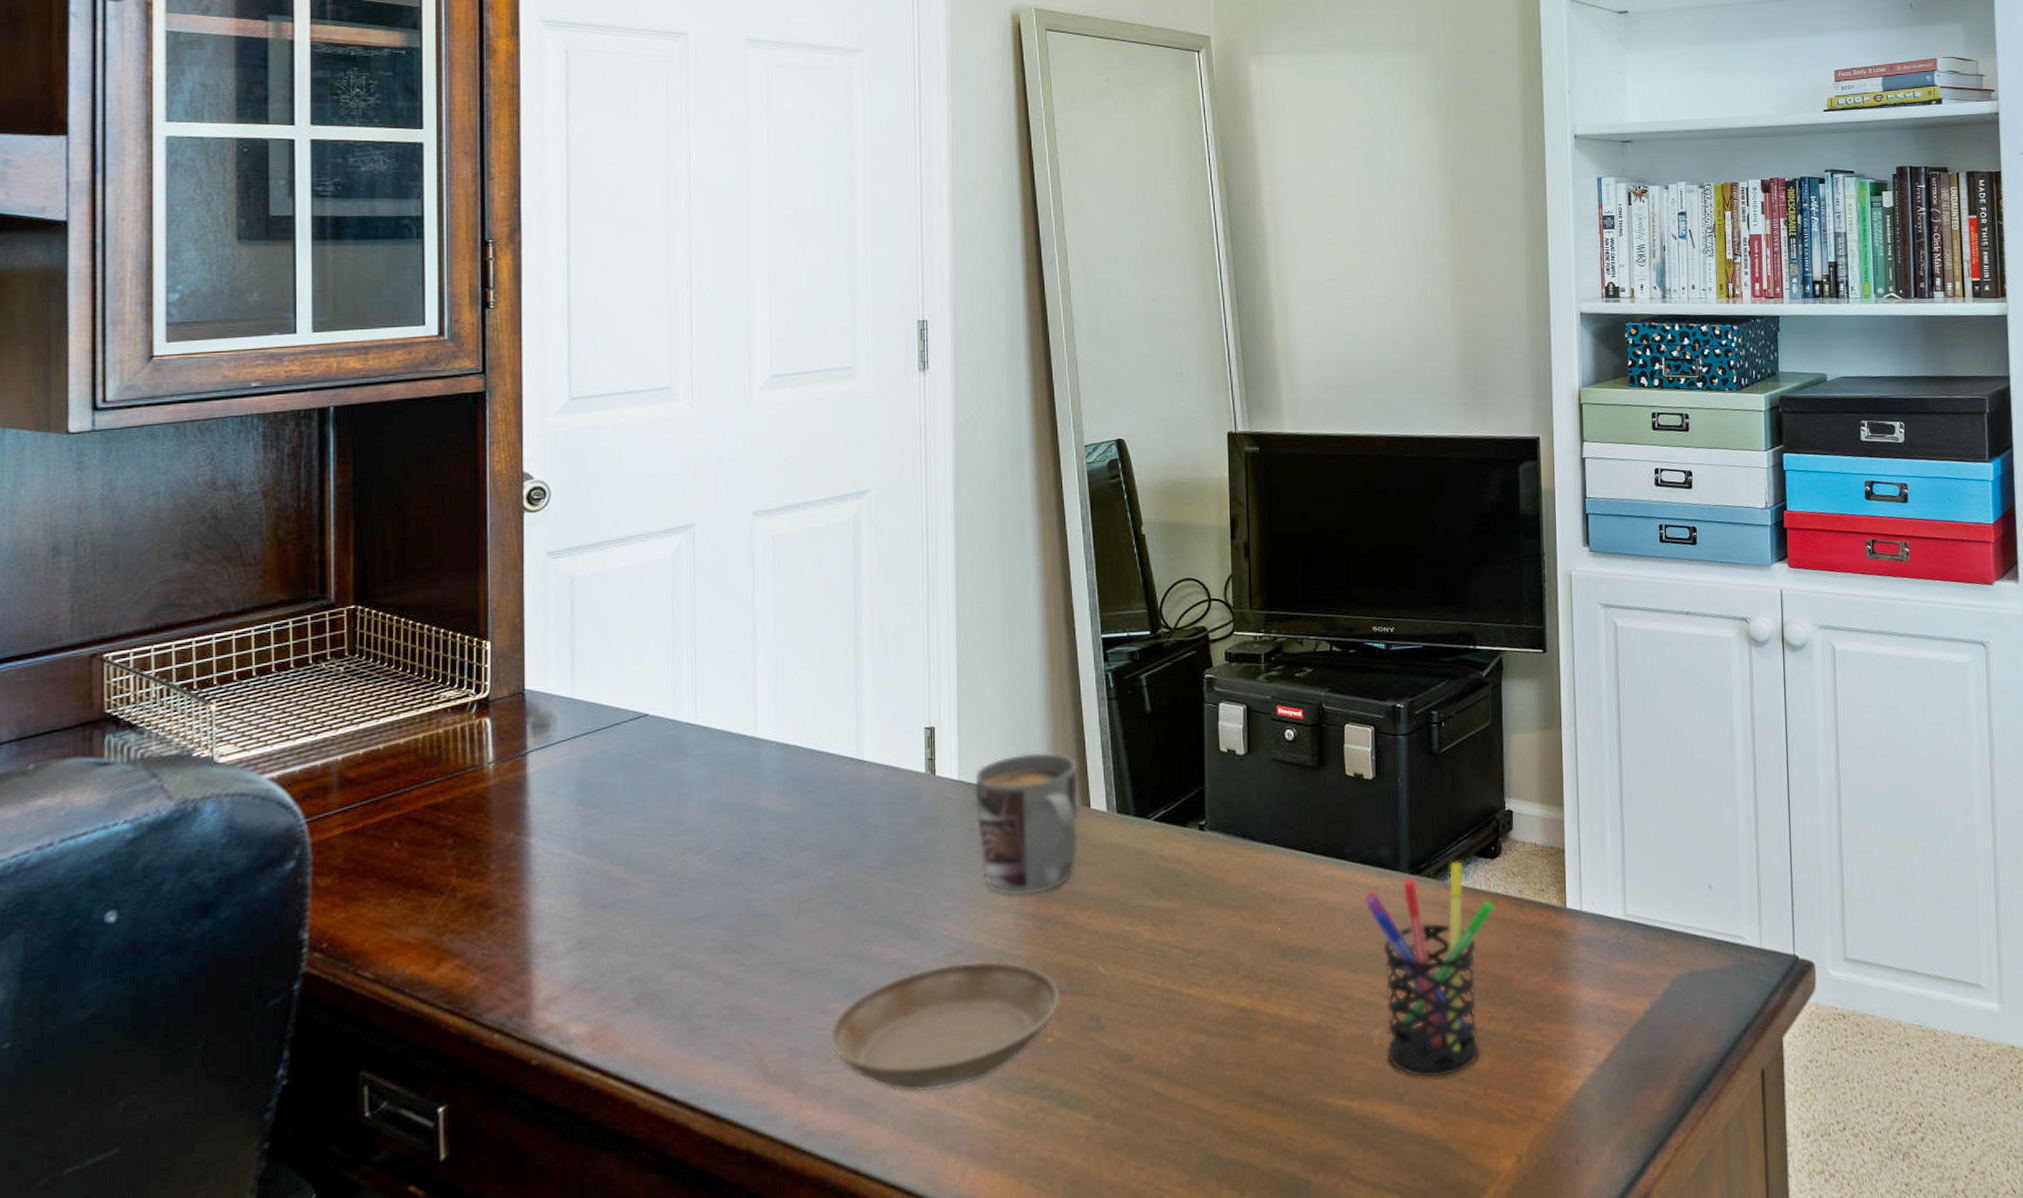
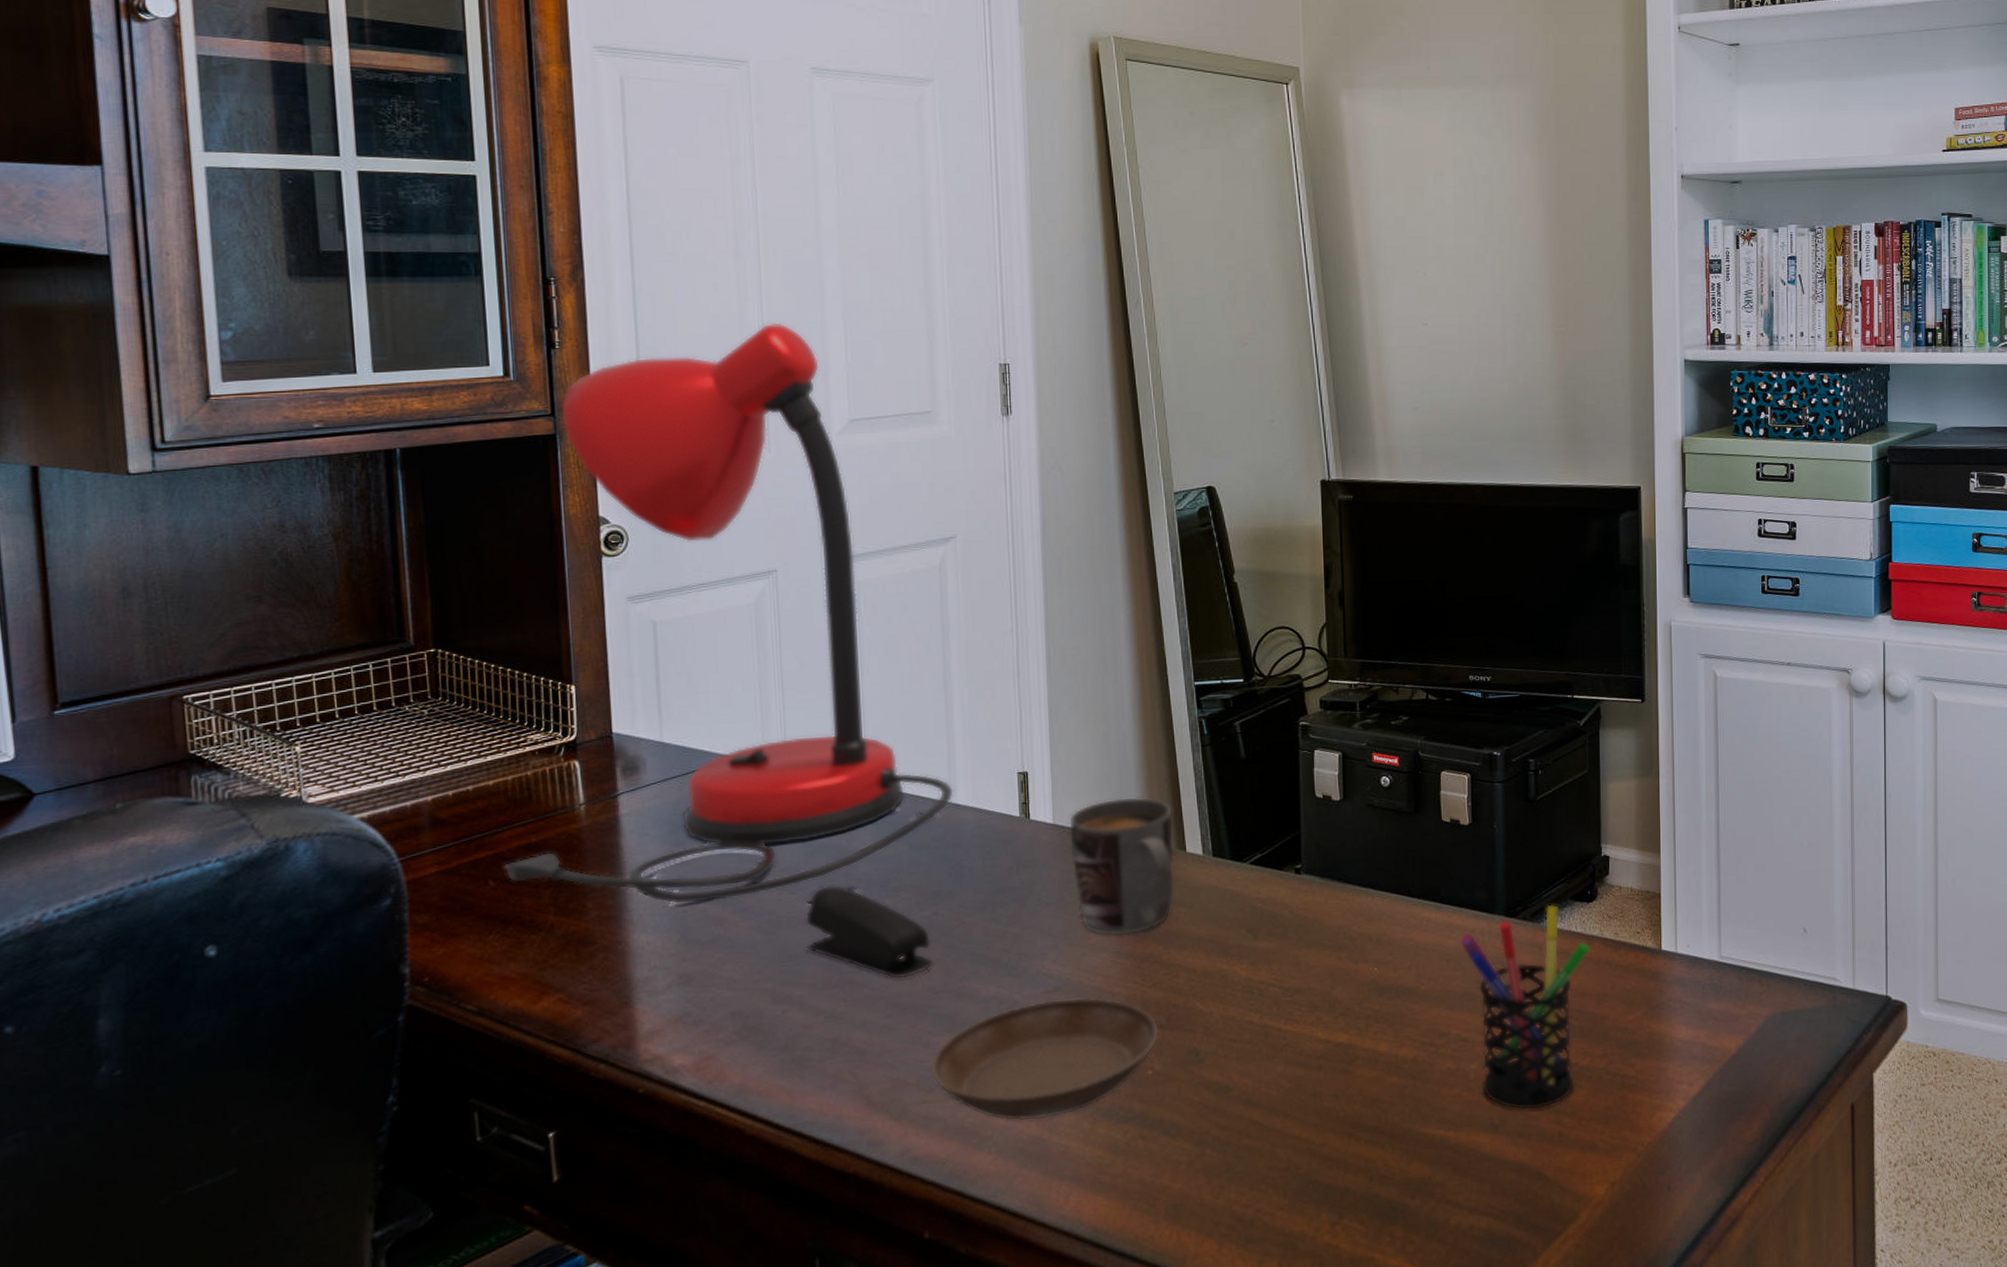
desk lamp: none [409,281,861,866] -> present [504,322,955,905]
stapler: none [708,844,836,943] -> present [805,885,935,979]

